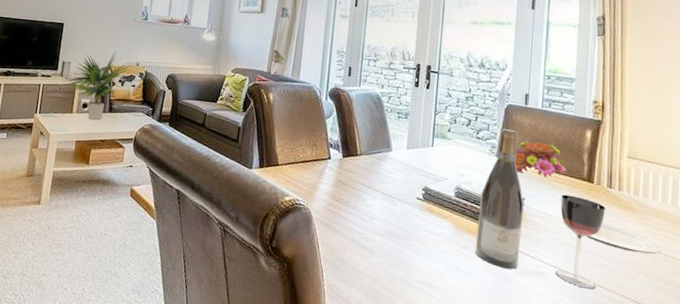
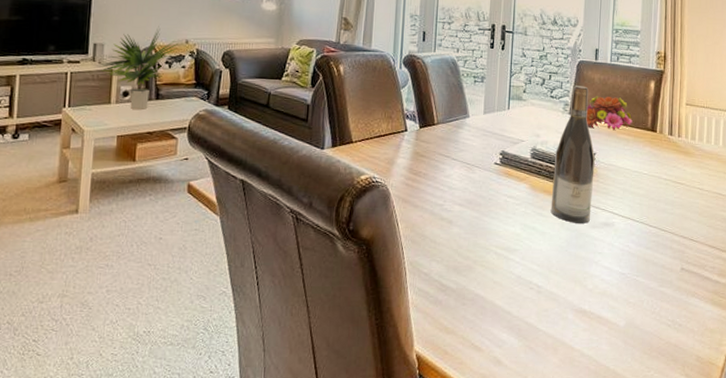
wineglass: present [556,194,606,289] -> none [624,145,667,234]
plate: present [562,220,663,255] -> none [629,169,715,195]

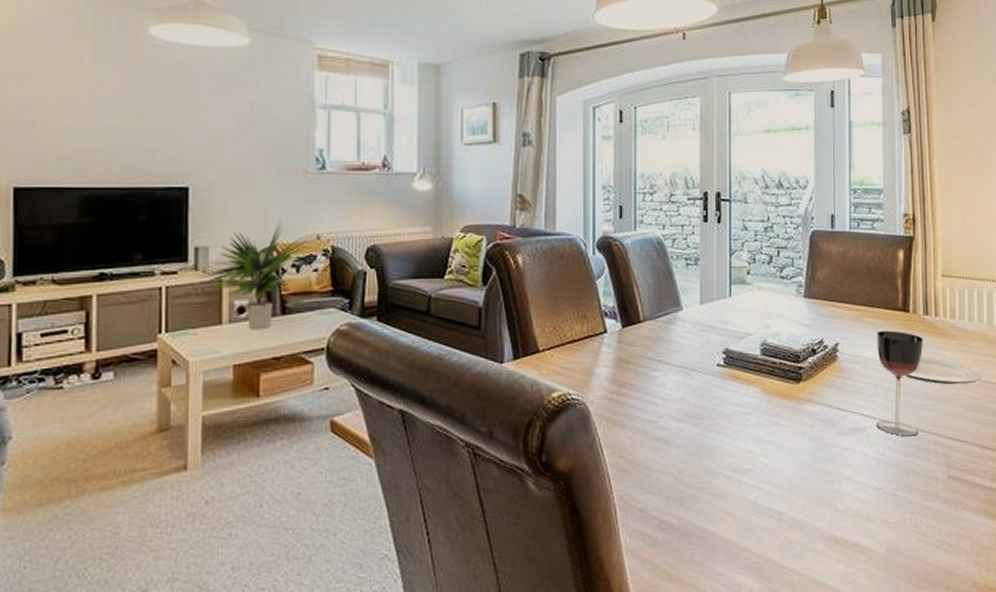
wine bottle: present [550,85,595,224] -> none [788,261,838,432]
flower bouquet: present [586,95,633,131] -> none [824,271,880,314]
wineglass: none [624,145,667,234] -> present [877,330,924,437]
plate: none [629,169,715,195] -> present [880,356,982,385]

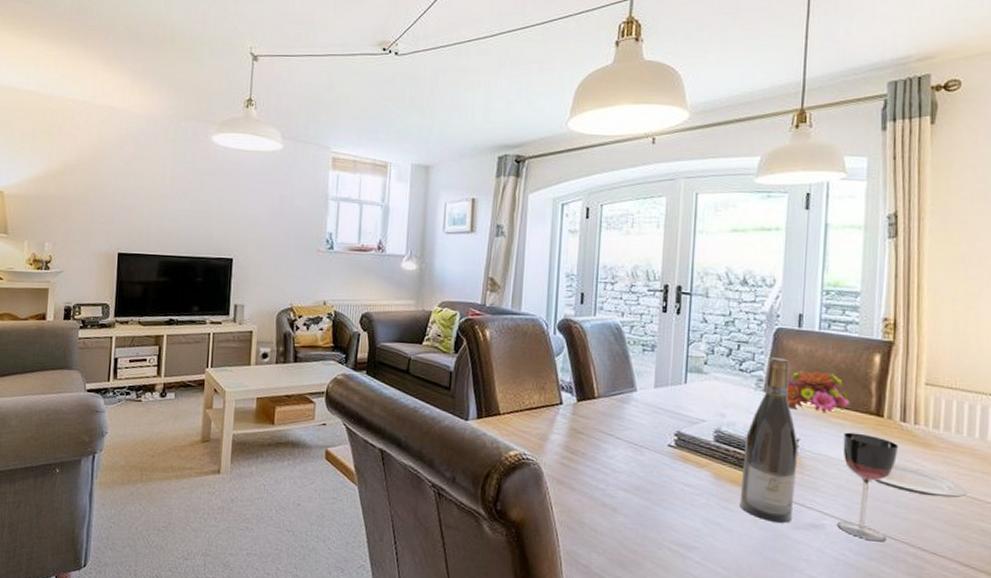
plant: present [199,219,308,331] -> none [236,287,317,373]
wine bottle: none [788,261,838,432] -> present [739,357,799,523]
flower bouquet: none [824,271,880,314] -> present [786,369,850,413]

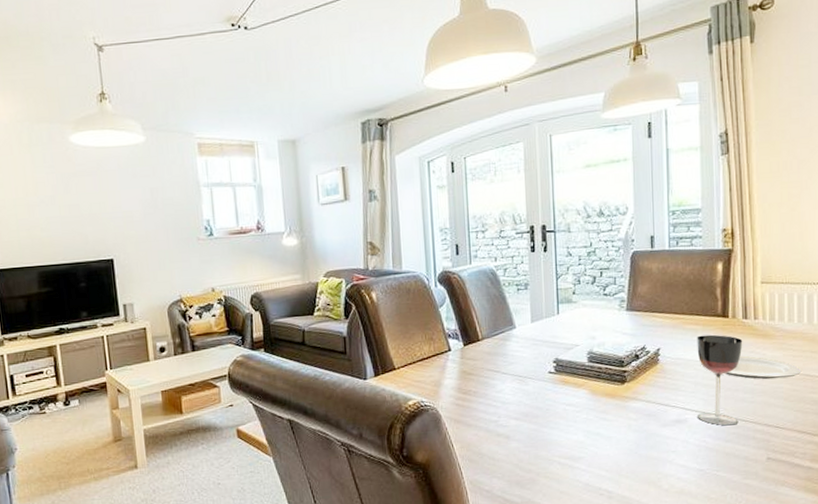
wine bottle: present [739,357,799,523] -> none [614,278,661,424]
flower bouquet: present [786,369,850,413] -> none [645,285,700,323]

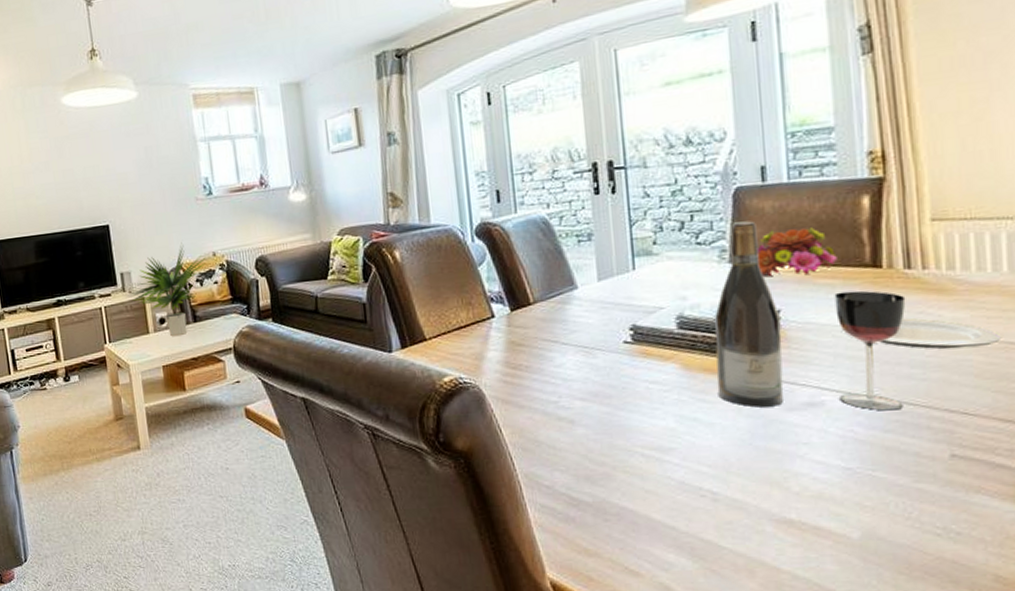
plant: none [129,278,206,365] -> present [126,242,206,337]
wine bottle: none [614,278,661,424] -> present [714,221,784,408]
flower bouquet: none [645,285,700,323] -> present [756,227,838,277]

